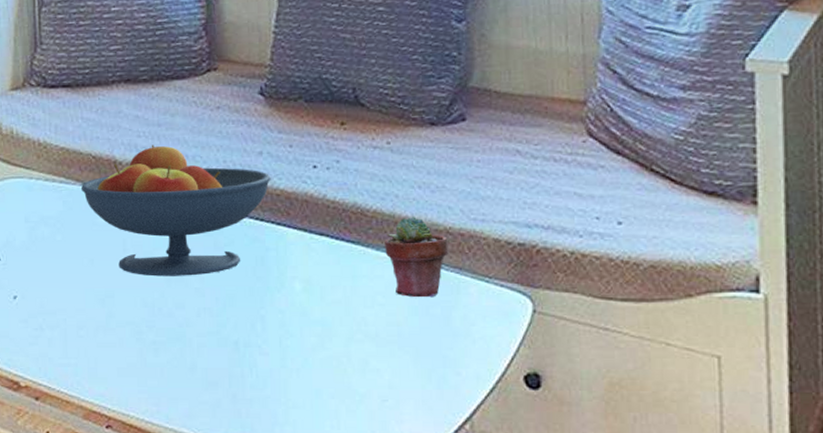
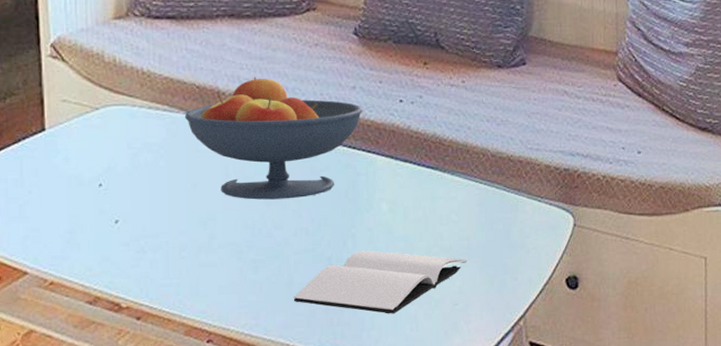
book: none [197,335,398,408] -> present [293,250,467,314]
potted succulent: present [384,217,449,298] -> none [458,146,510,216]

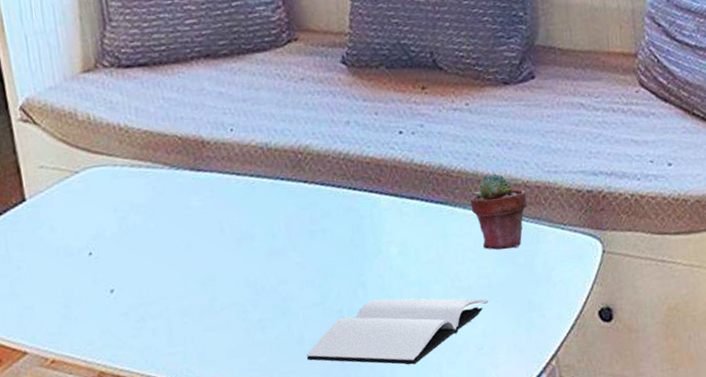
fruit bowl: present [184,77,363,200] -> none [169,121,360,255]
potted succulent: none [458,146,510,216] -> present [470,174,528,250]

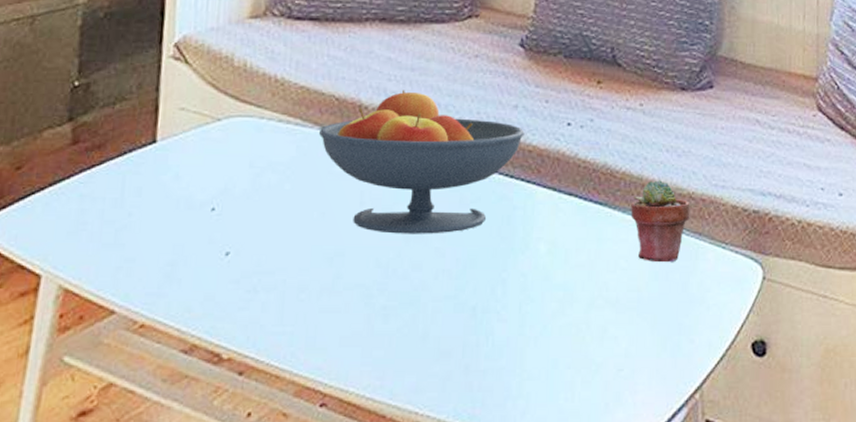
fruit bowl: none [169,121,360,255] -> present [318,90,525,234]
book: present [306,298,489,365] -> none [427,300,636,379]

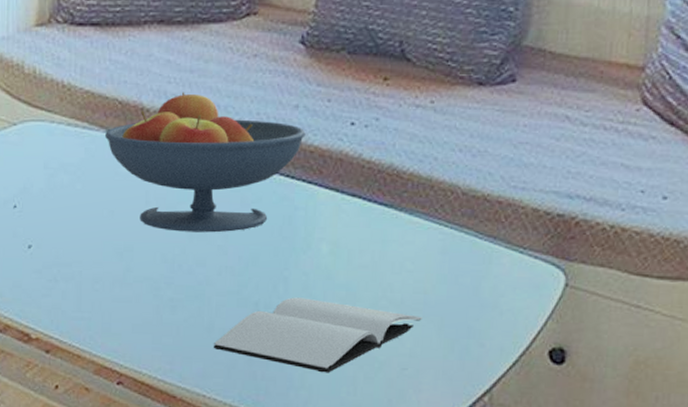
book: none [427,300,636,379] -> present [213,297,422,373]
potted succulent: present [631,180,690,263] -> none [418,181,485,266]

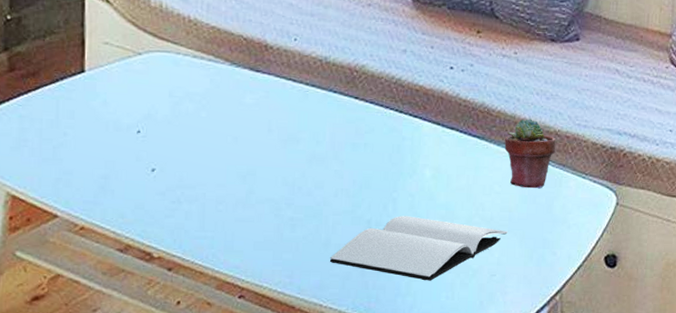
fruit bowl: present [104,92,306,233] -> none [229,33,412,159]
potted succulent: none [418,181,485,266] -> present [504,119,556,189]

